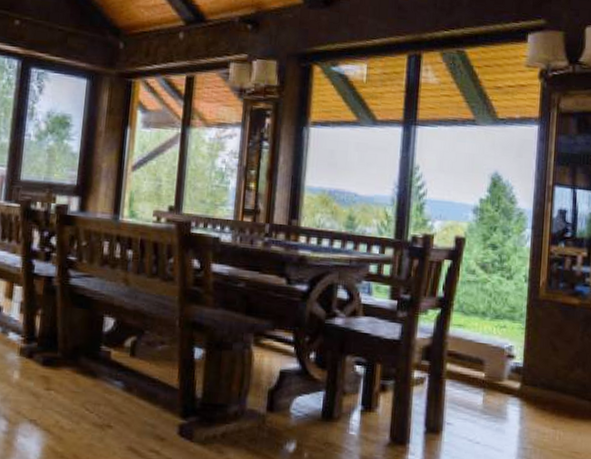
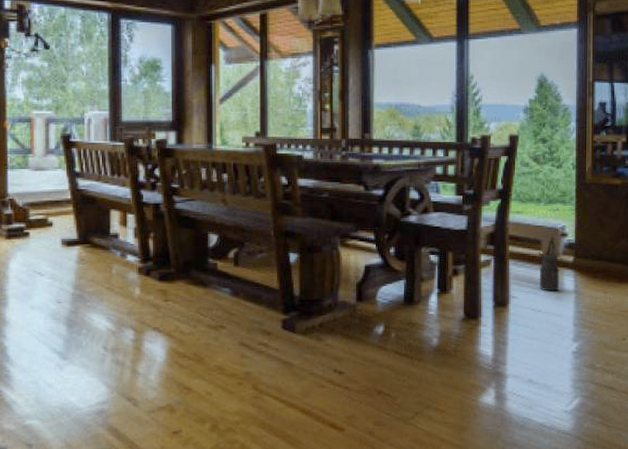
lantern: none [479,355,508,422] -> present [538,235,563,291]

